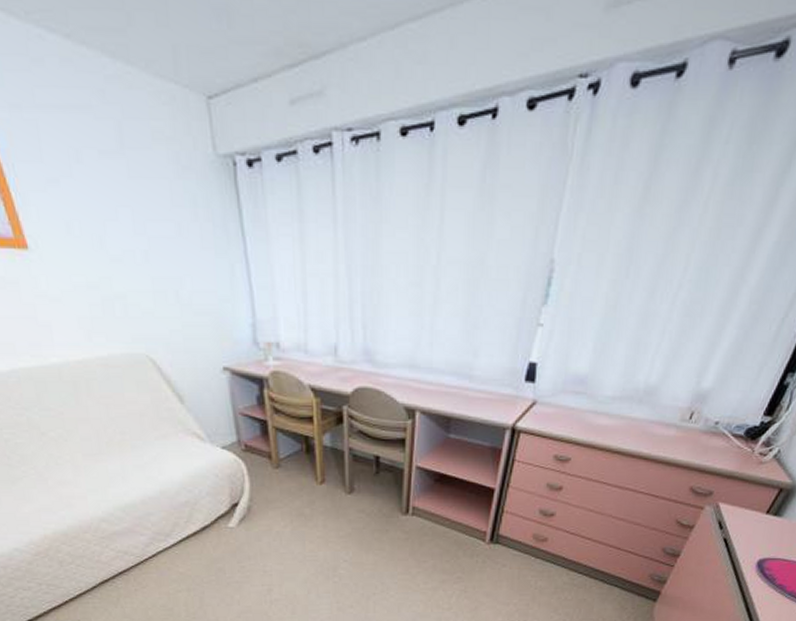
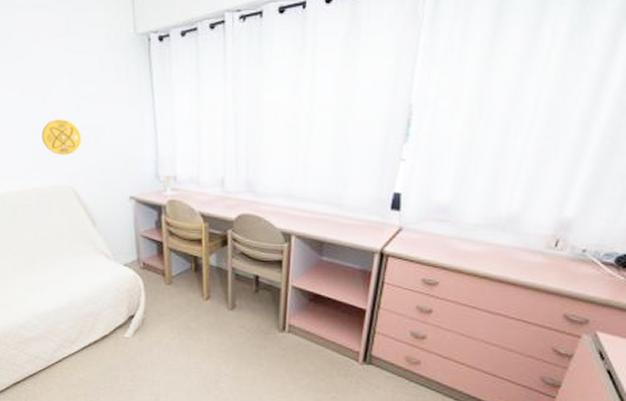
medallion: none [101,268,156,316] -> present [42,119,82,156]

